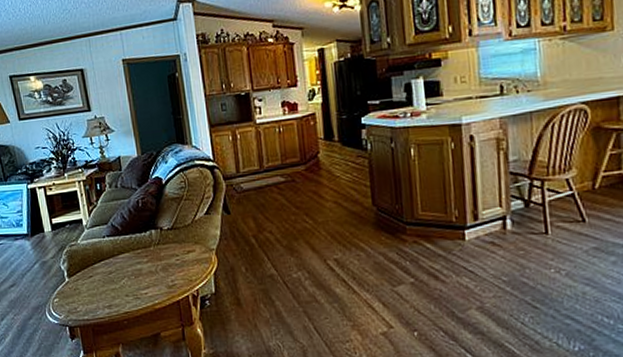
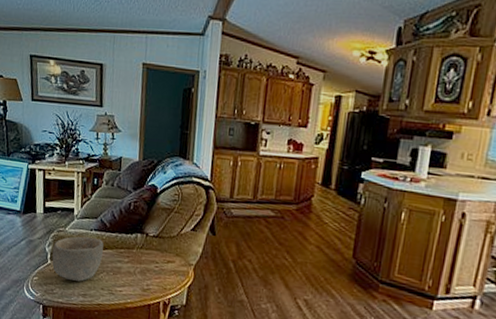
bowl: none [68,244,121,294] -> present [52,236,104,282]

